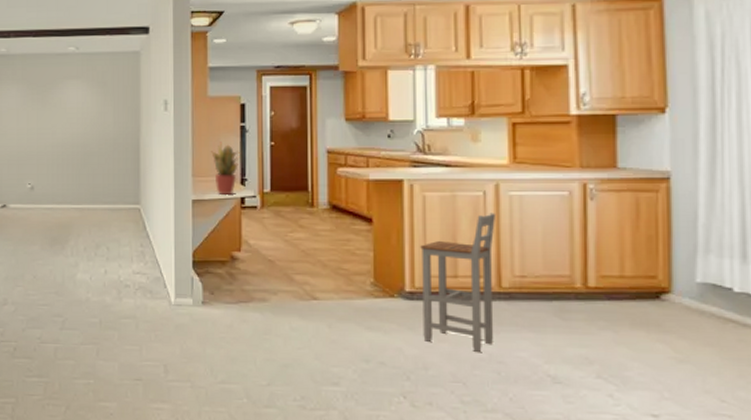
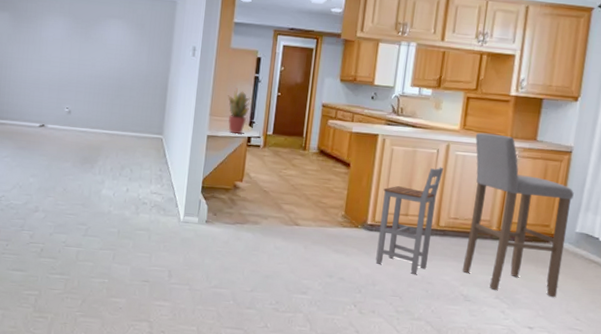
bar stool: none [531,165,685,372] -> present [462,132,574,297]

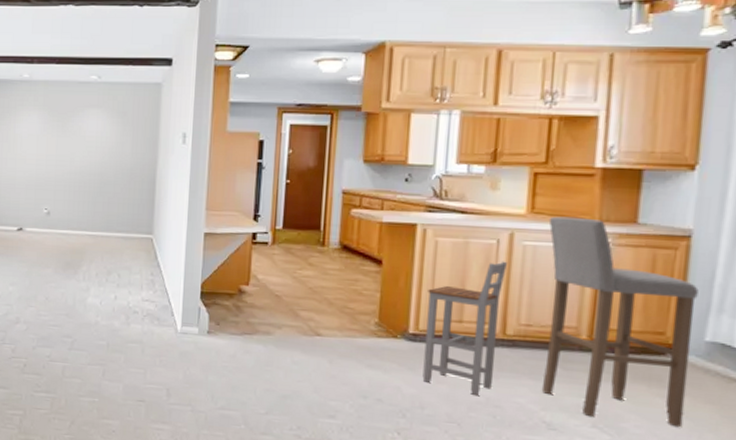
potted plant: present [227,88,253,134] -> none [225,177,256,230]

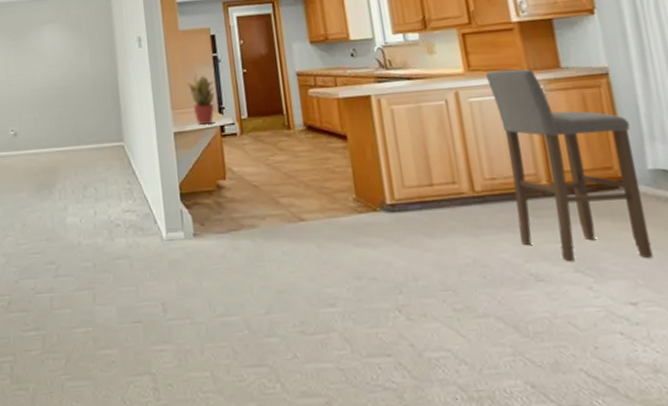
potted plant: none [225,177,256,230] -> present [186,73,216,125]
bar stool: present [422,261,508,395] -> none [394,120,475,258]

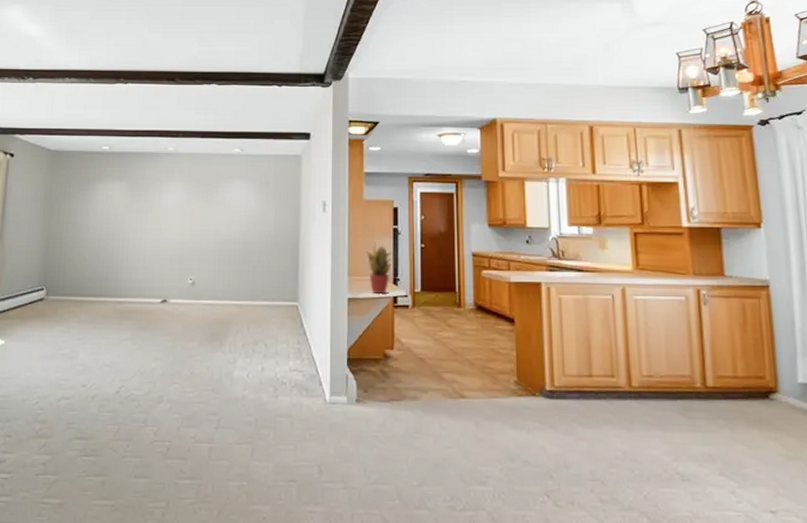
bar stool: present [485,69,653,261] -> none [652,271,796,468]

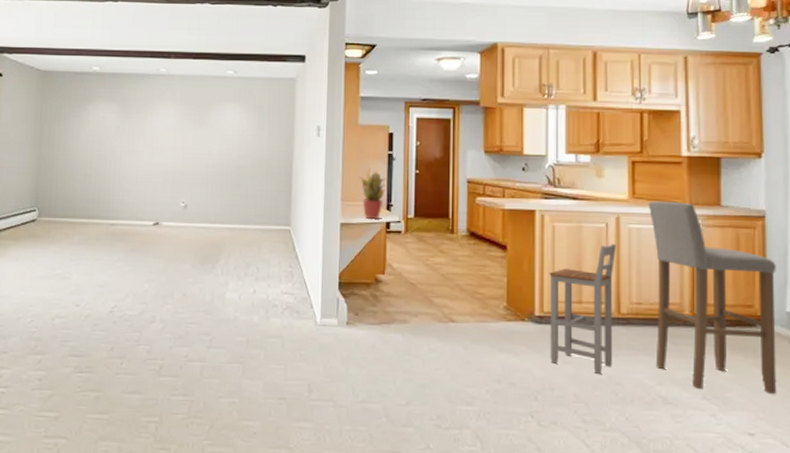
bar stool: none [558,315,627,450] -> present [549,243,617,374]
bar stool: none [652,271,796,468] -> present [648,200,777,393]

